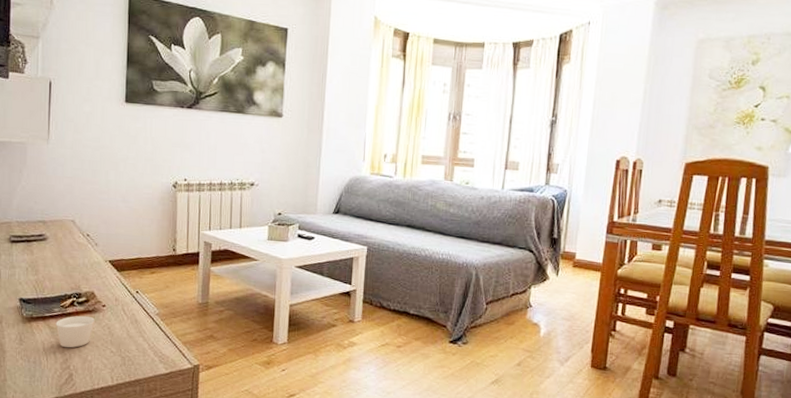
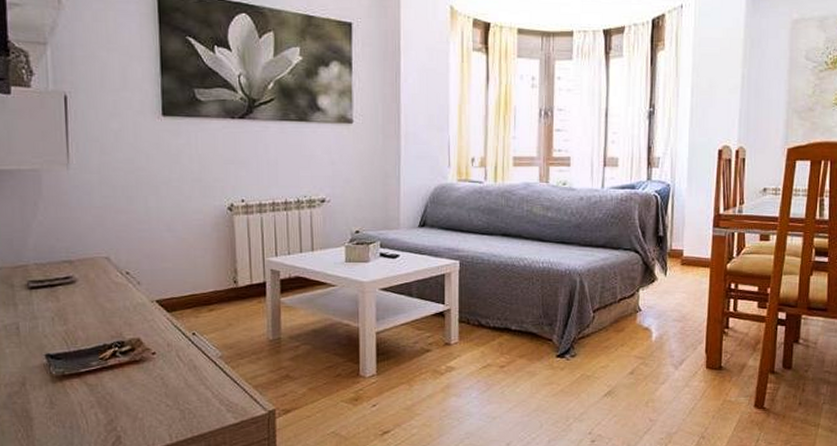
candle: present [55,315,95,348] -> none [94,367,144,407]

